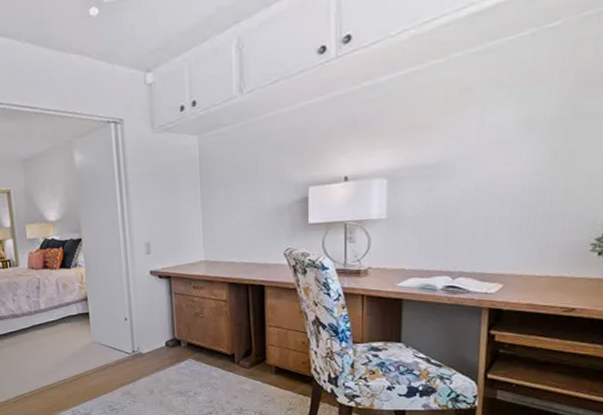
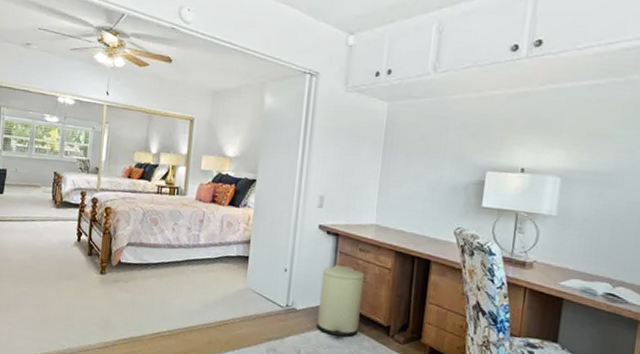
pedal bin: none [161,305,204,371] -> present [316,265,364,338]

